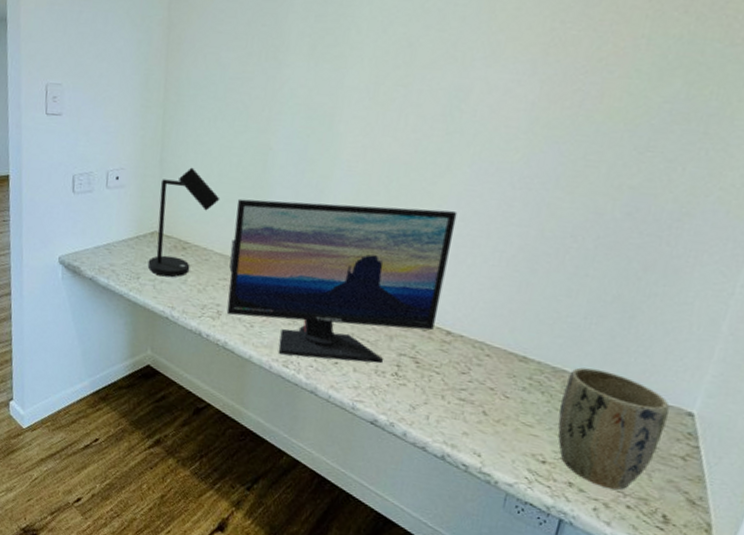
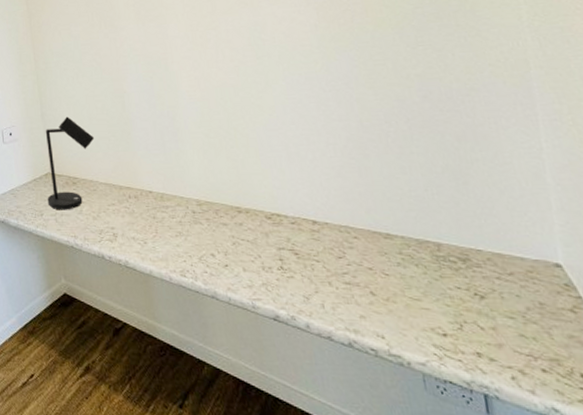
computer monitor: present [226,198,458,363] -> none [108,117,300,266]
plant pot: present [557,367,670,490] -> none [433,236,544,353]

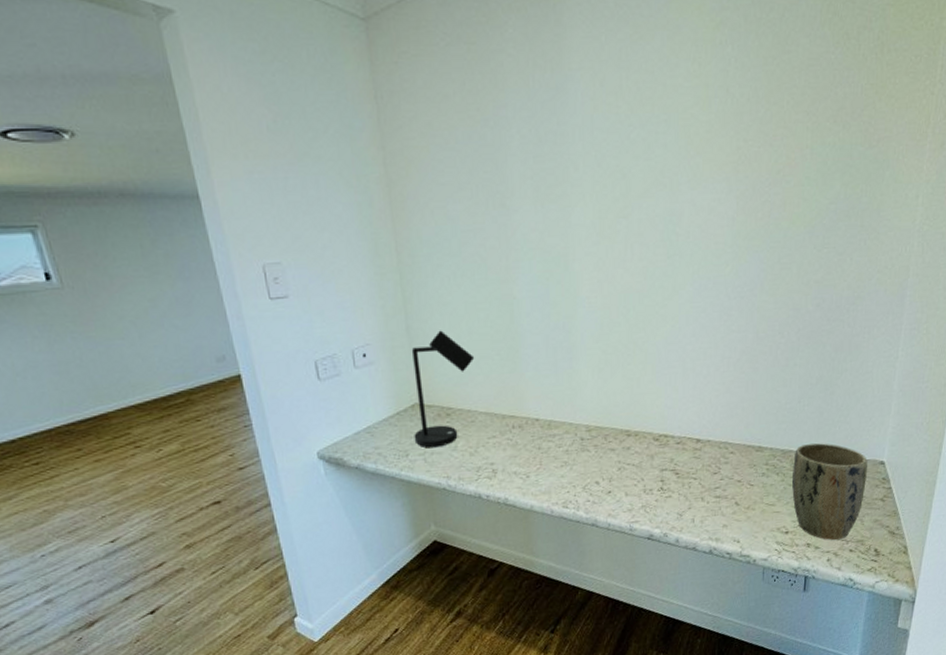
plant pot: none [433,236,544,353] -> present [792,443,867,540]

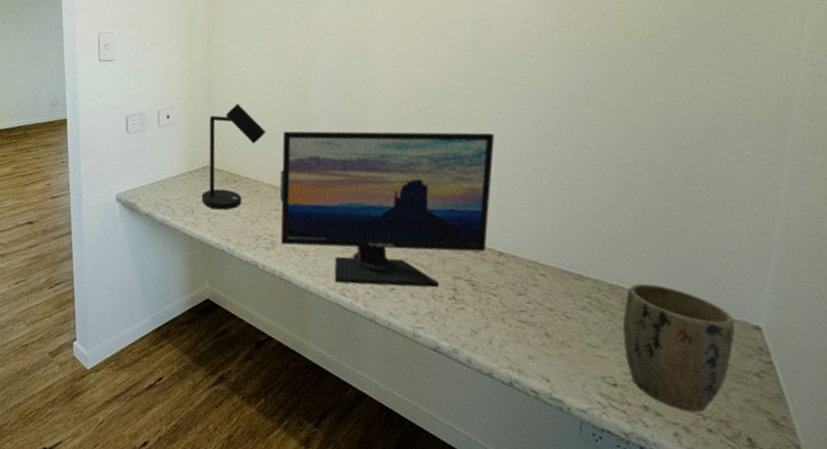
computer monitor: none [492,328,688,498] -> present [279,131,495,288]

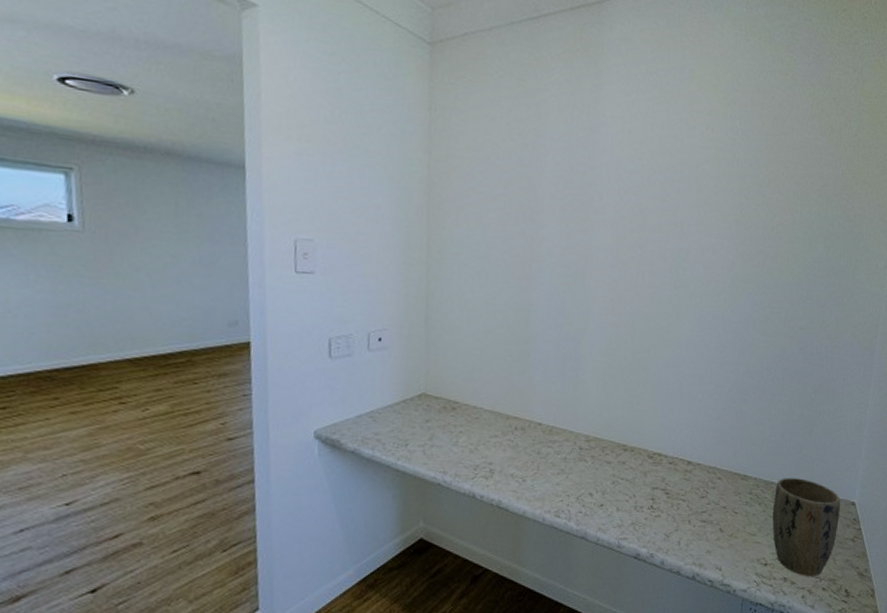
desk lamp: present [201,103,267,210] -> none [416,325,488,441]
computer monitor: present [279,131,495,288] -> none [499,354,688,506]

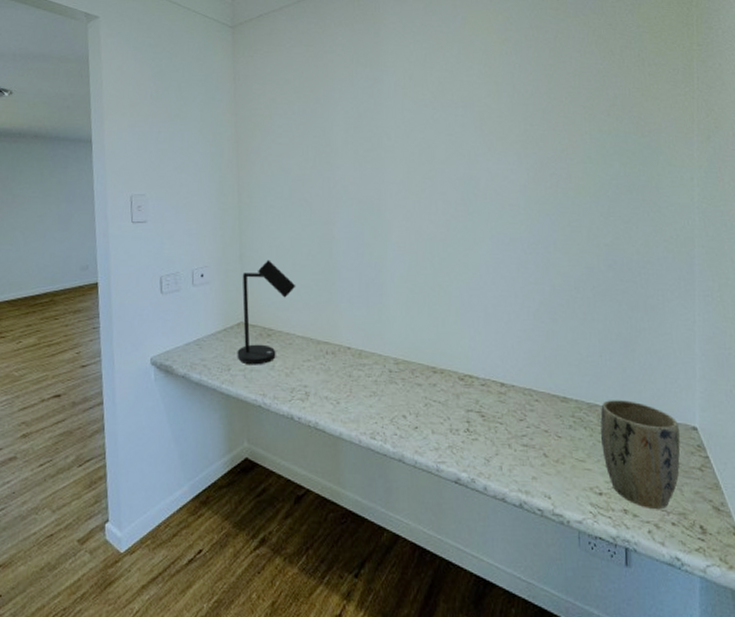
desk lamp: none [416,325,488,441] -> present [237,260,296,365]

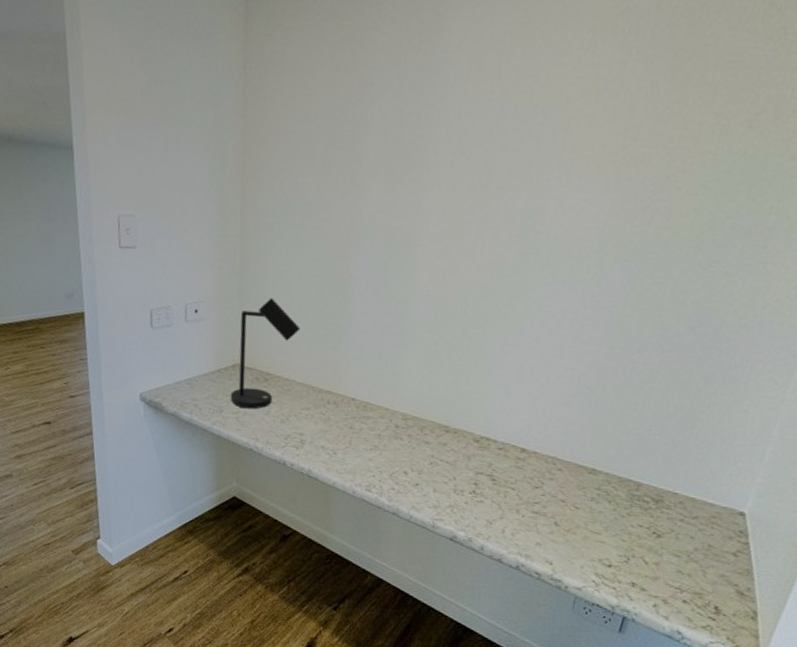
plant pot: present [600,400,681,509] -> none [622,476,724,587]

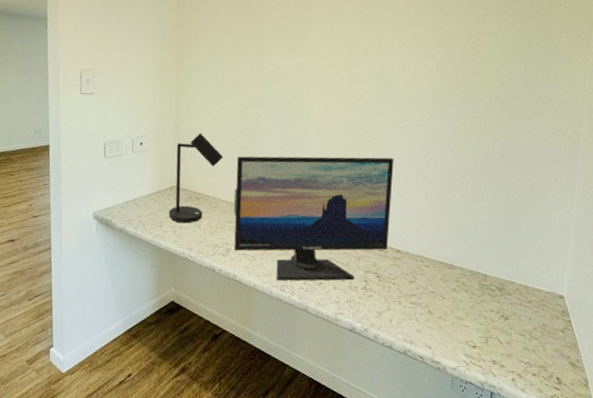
computer monitor: none [310,327,532,483] -> present [233,156,394,281]

